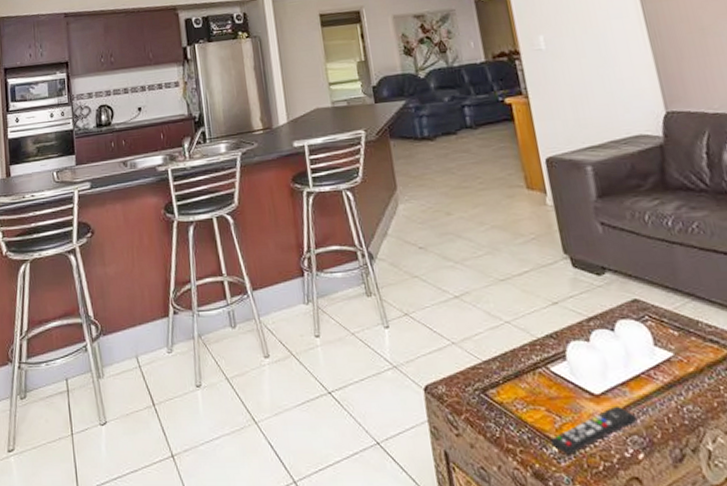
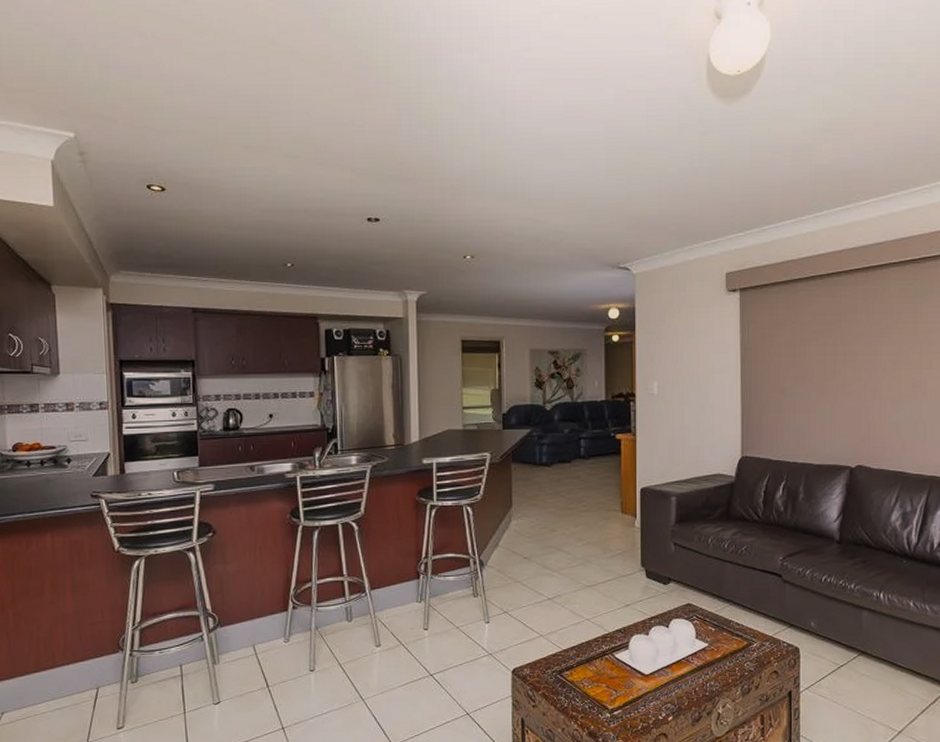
remote control: present [550,405,637,455] -> none [606,682,673,719]

